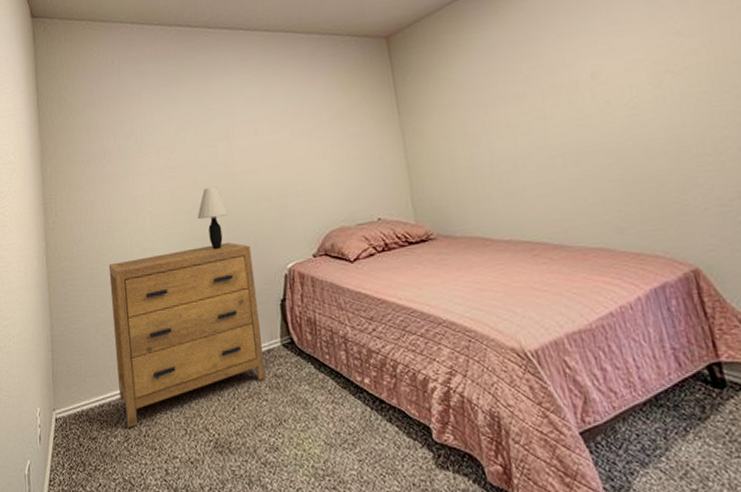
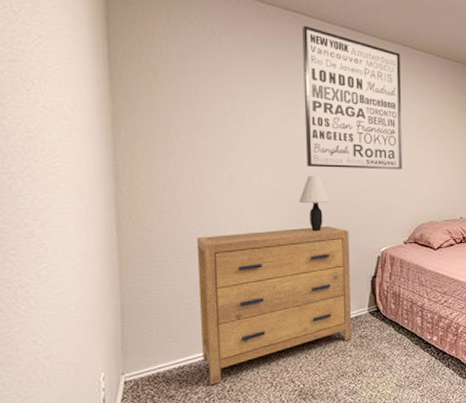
wall art: none [187,36,301,180] -> present [302,25,402,170]

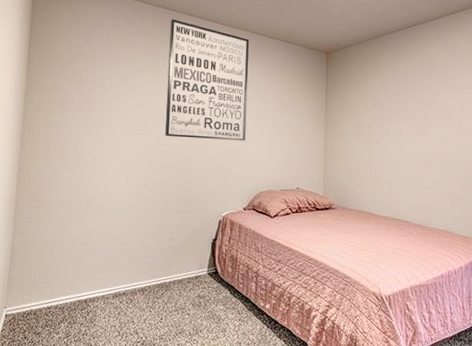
dresser: present [196,225,352,385] -> none [66,189,196,327]
table lamp: present [299,175,332,232] -> none [156,143,183,194]

